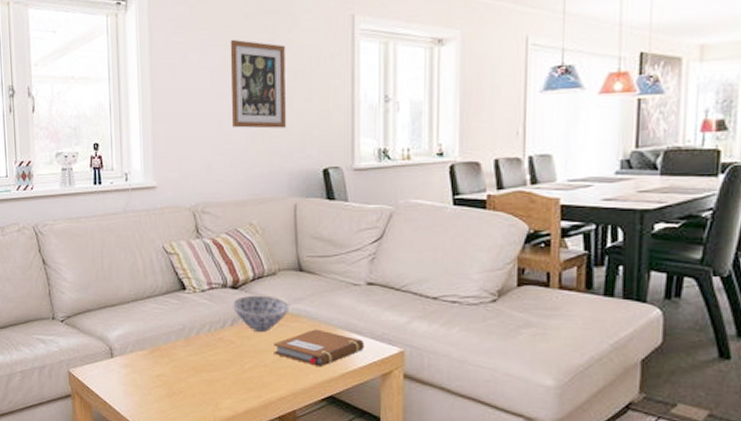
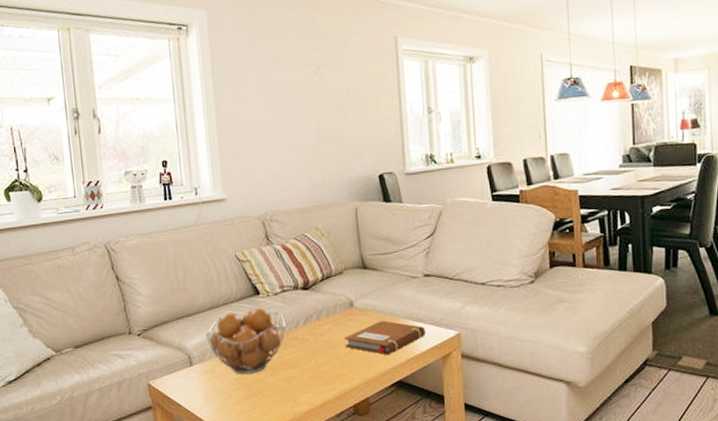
fruit basket: none [128,304,212,373] -> present [205,308,286,375]
wall art: present [230,39,287,129] -> none [287,60,344,141]
bowl: present [232,295,290,332] -> none [304,293,358,328]

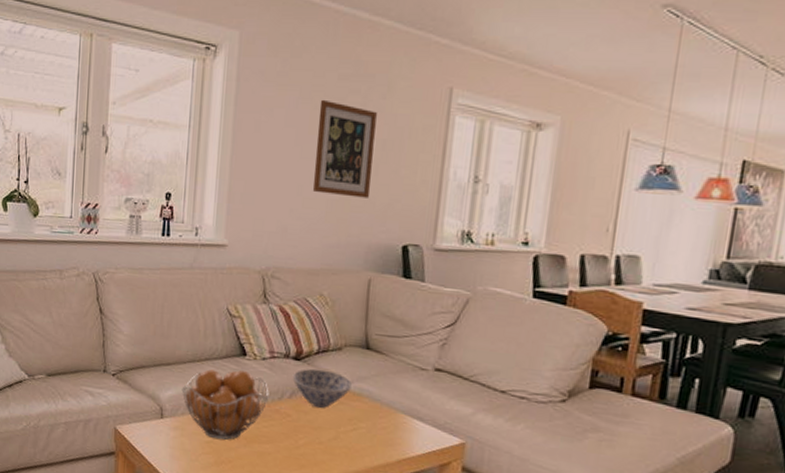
wall art: none [287,60,344,141] -> present [312,99,378,198]
bowl: none [304,293,358,328] -> present [292,368,353,408]
notebook: present [344,320,425,356] -> none [330,410,425,451]

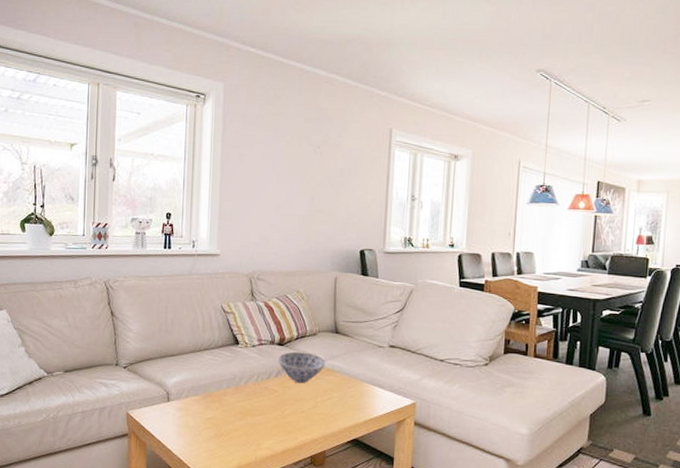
fruit basket: present [181,369,269,440] -> none [185,357,259,416]
wall art: present [312,99,378,198] -> none [287,137,337,214]

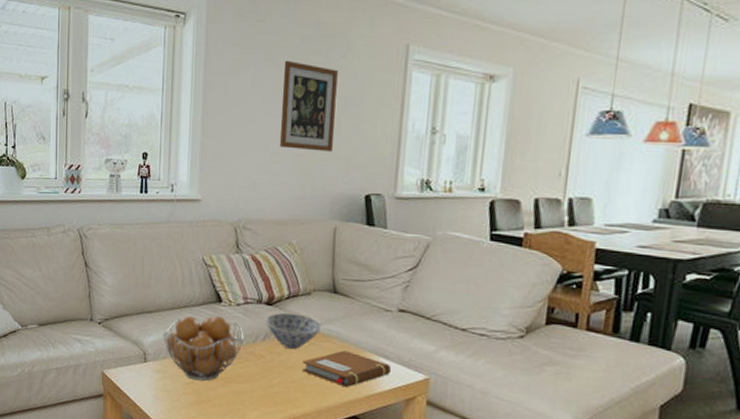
fruit basket: none [185,357,259,416] -> present [163,316,244,381]
wall art: none [287,137,337,214] -> present [279,60,339,152]
notebook: none [310,382,384,415] -> present [302,350,391,388]

